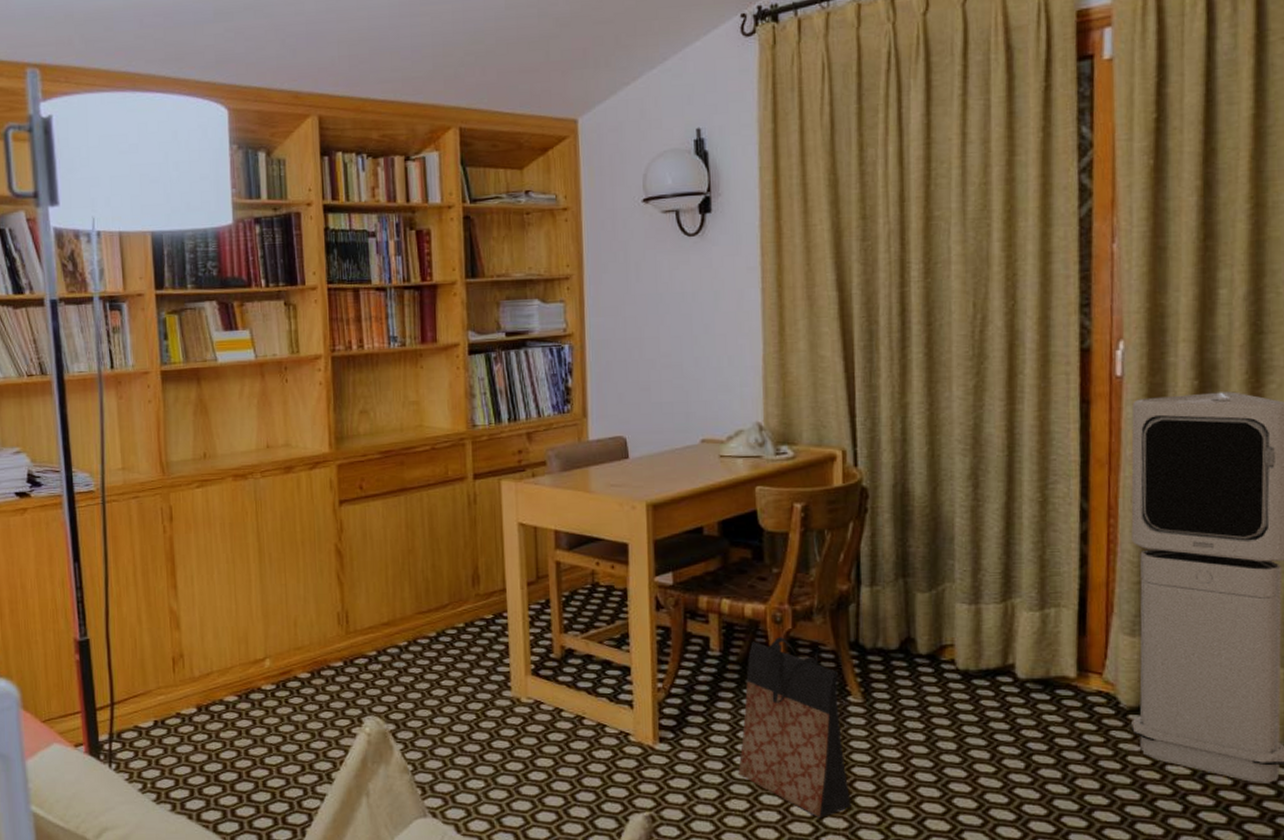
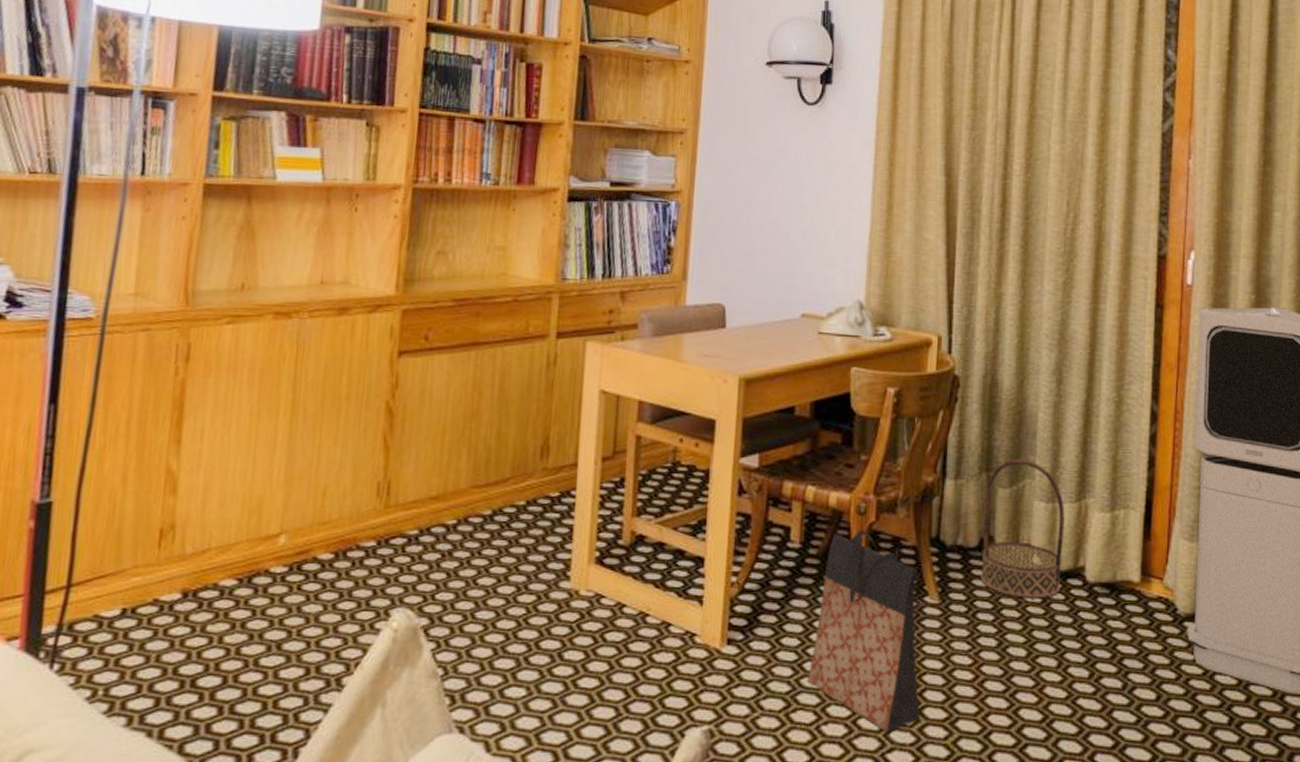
basket: none [902,563,990,696] -> present [981,458,1065,599]

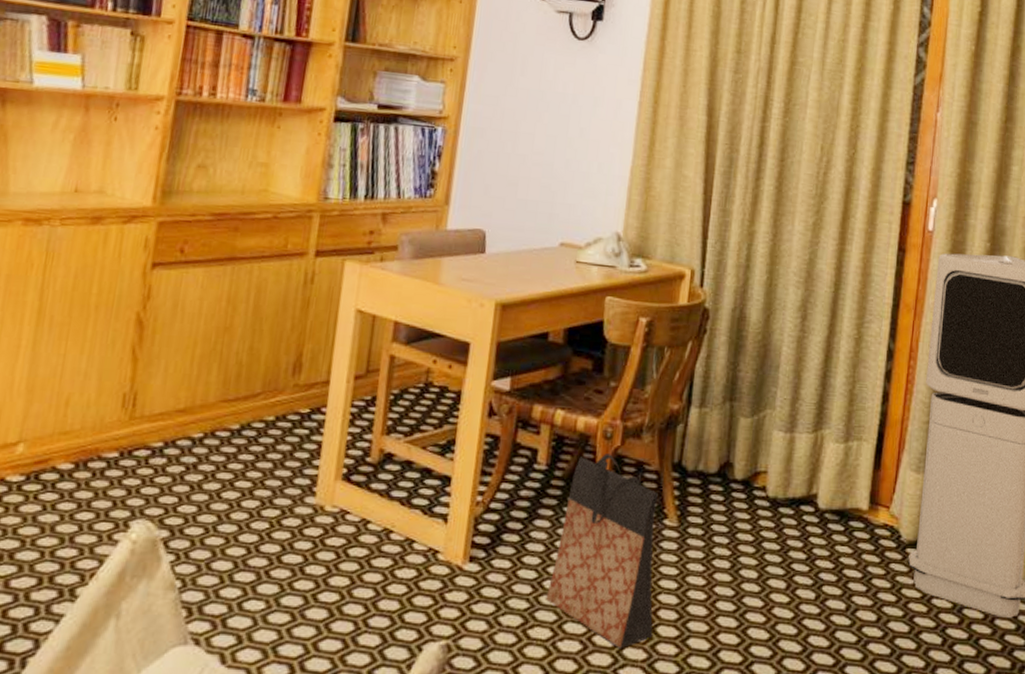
basket: present [981,458,1065,599] -> none [719,390,802,524]

